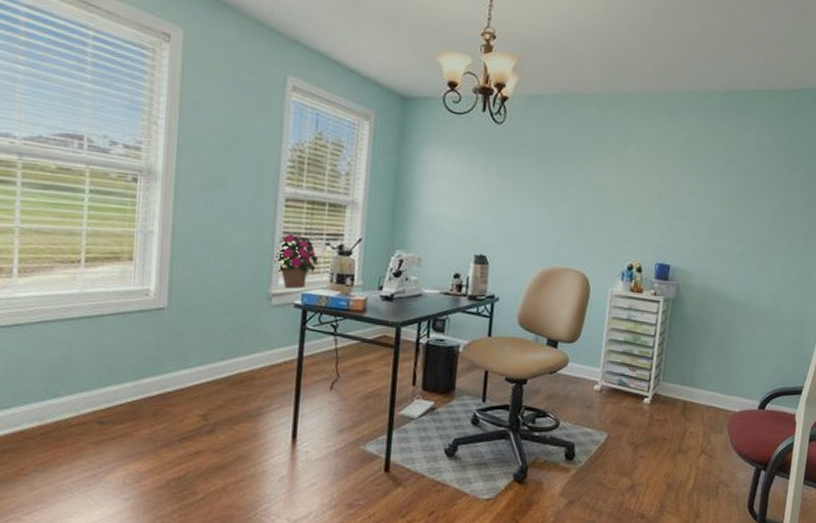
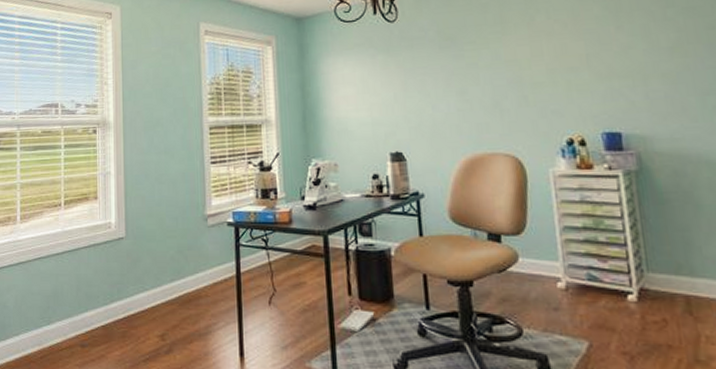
potted flower: present [274,233,319,289] -> none [206,157,244,209]

